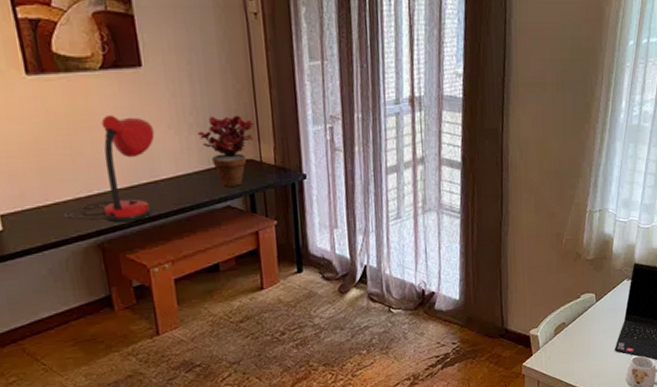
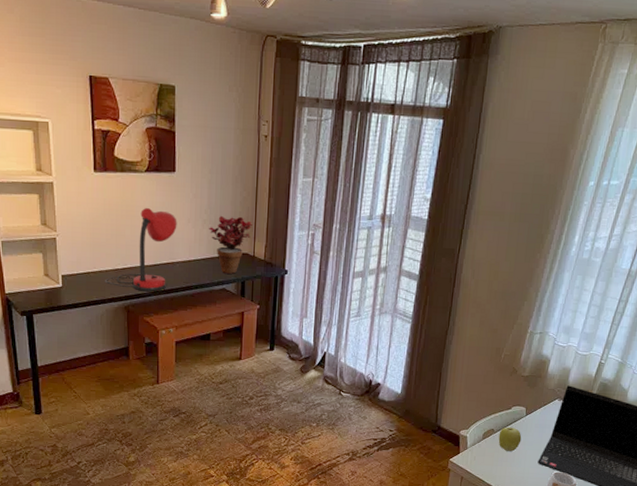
apple: none [571,317,595,344] -> present [498,427,522,452]

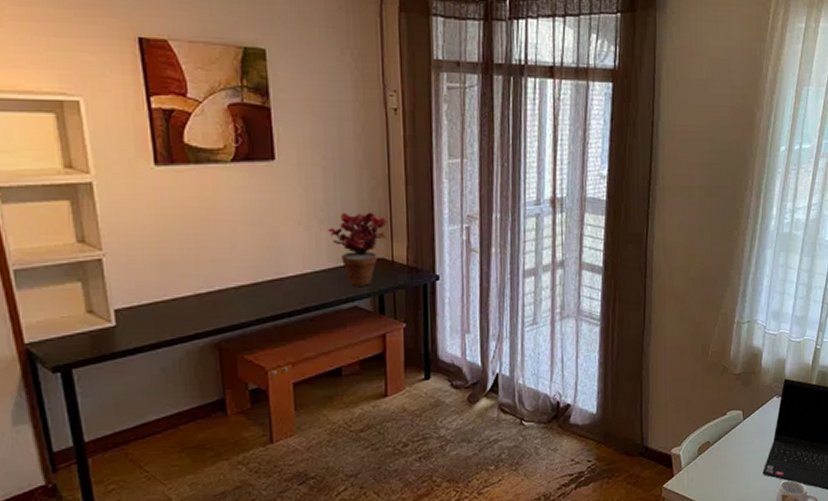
desk lamp: present [104,207,177,292] -> none [181,208,283,321]
apple: present [498,427,522,452] -> none [716,436,742,466]

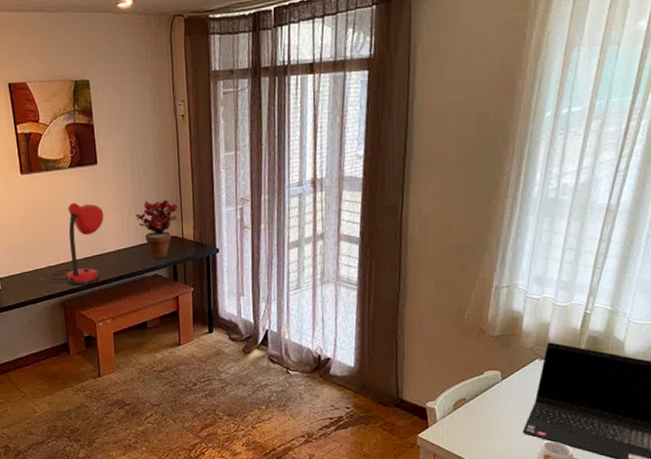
desk lamp: none [181,208,283,321] -> present [39,202,104,286]

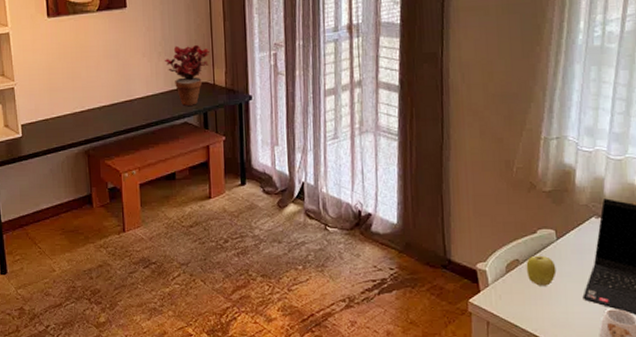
desk lamp: present [39,202,104,286] -> none [63,46,132,134]
apple: none [472,394,500,422] -> present [526,255,557,286]

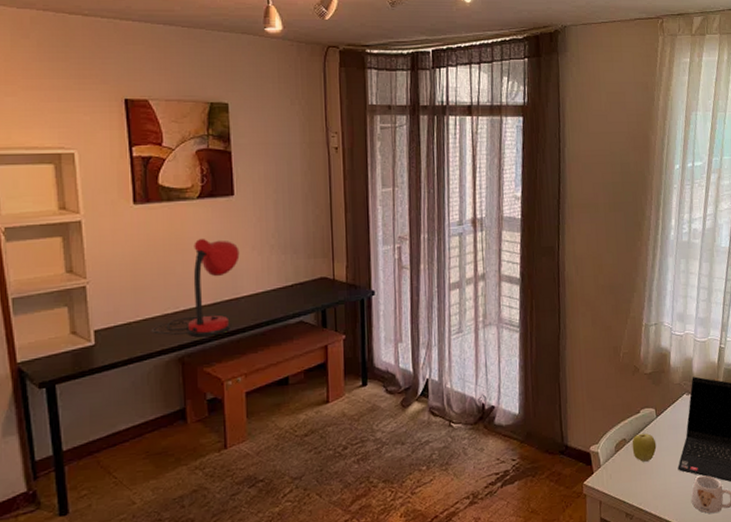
desk lamp: none [63,46,132,134] -> present [151,238,240,337]
potted plant: present [165,44,211,106] -> none [278,237,330,303]

